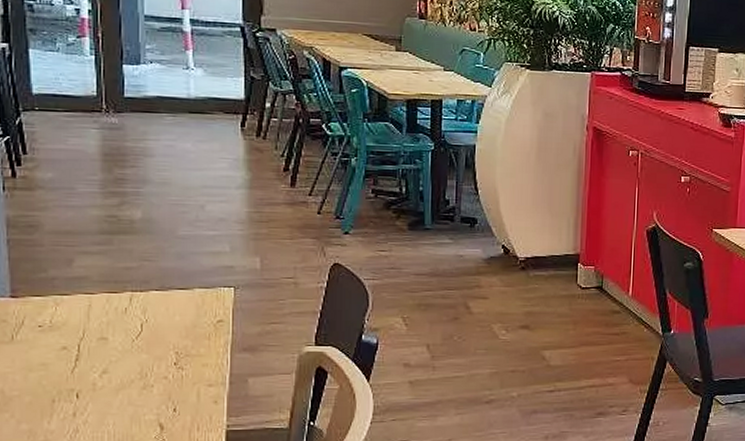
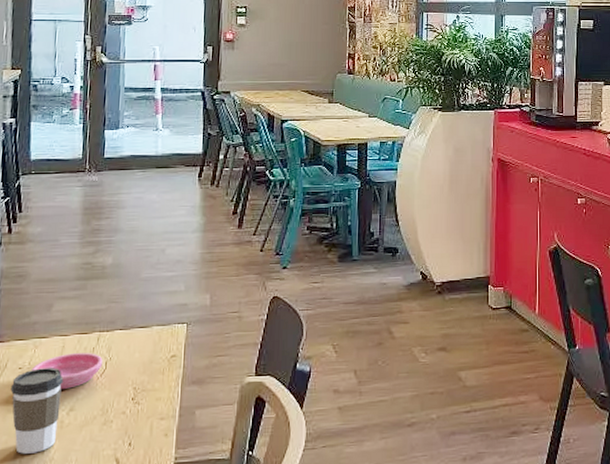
coffee cup: none [30,327,93,415] -> present [10,368,64,454]
saucer: none [53,313,138,350] -> present [31,353,103,389]

